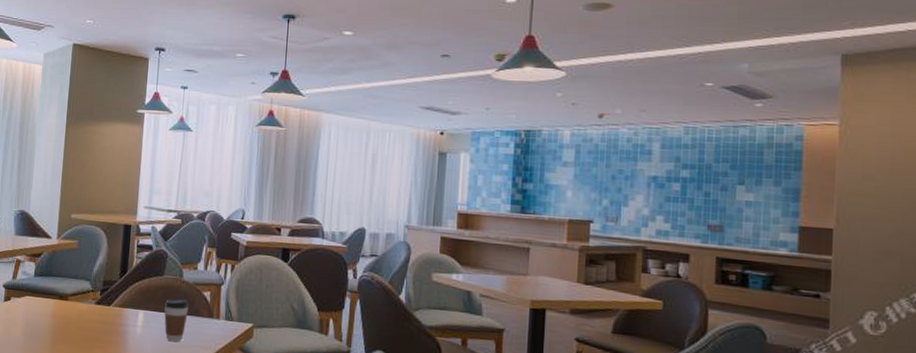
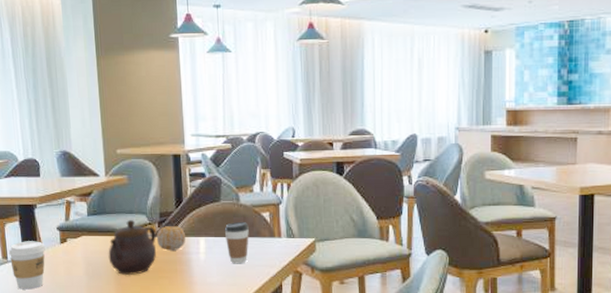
teapot: none [47,285,97,342] -> present [108,220,157,276]
fruit: none [96,295,126,321] -> present [156,226,186,251]

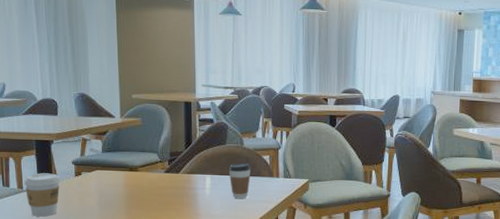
teapot: present [108,220,157,276] -> none [120,158,166,207]
fruit: present [156,226,186,251] -> none [166,164,194,186]

